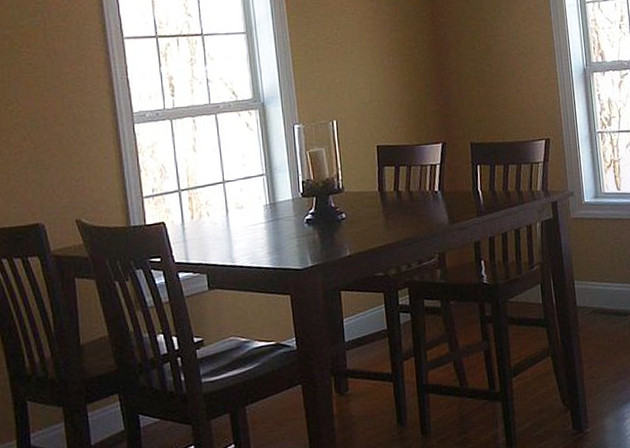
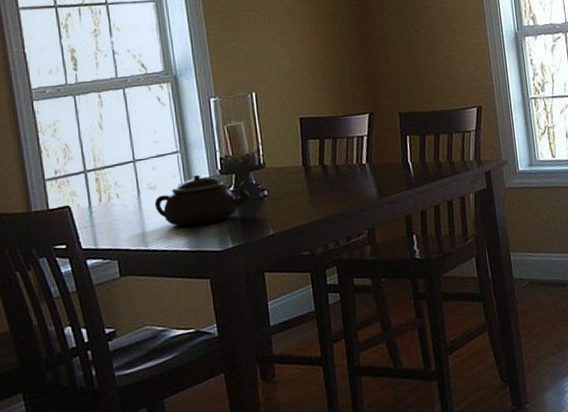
teapot: none [241,196,329,245] -> present [154,174,250,226]

